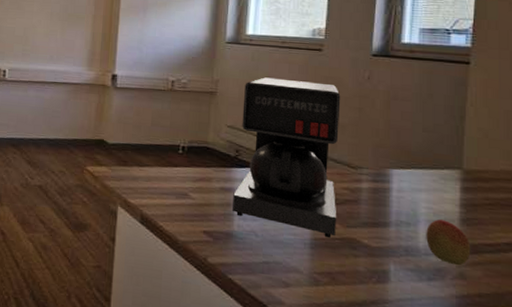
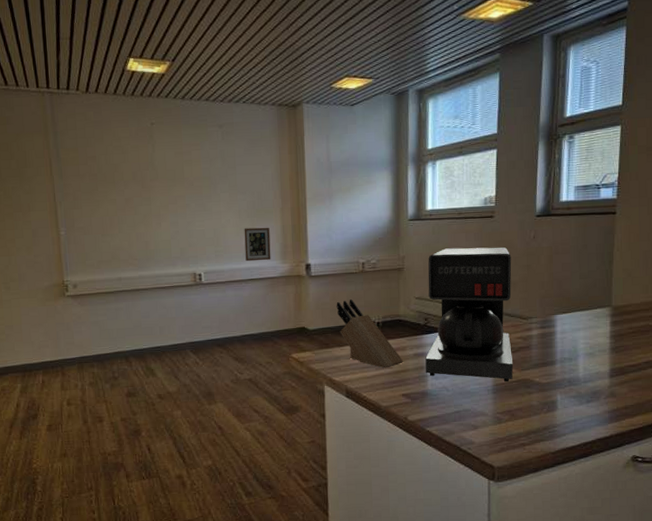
picture frame: none [51,30,80,66] -> present [244,227,271,262]
knife block: none [139,118,209,199] -> present [336,299,404,368]
fruit: present [426,219,471,266] -> none [584,351,619,387]

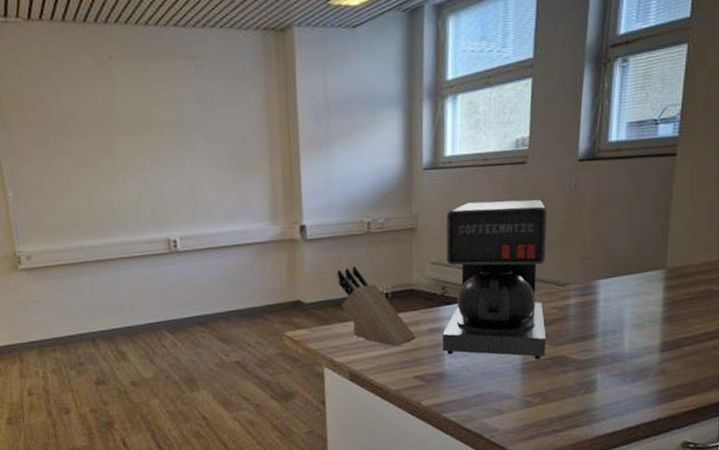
picture frame: present [244,227,271,262] -> none [225,181,259,224]

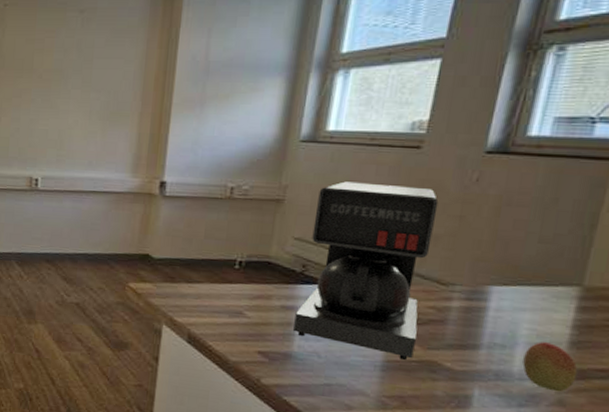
knife block: present [337,266,417,347] -> none [190,229,267,317]
fruit: none [631,322,672,363] -> present [522,342,578,392]

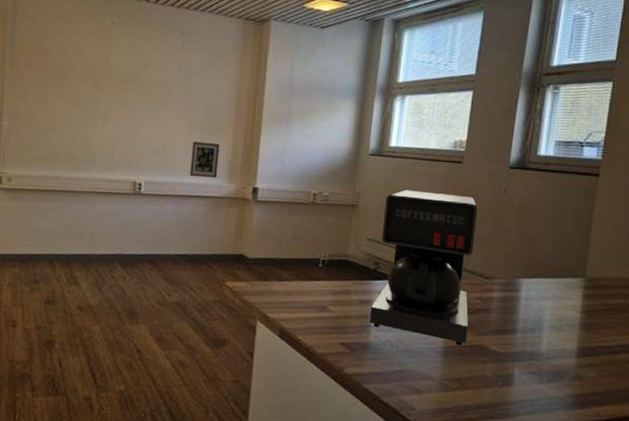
picture frame: none [90,132,123,172] -> present [190,141,220,179]
fruit: present [522,342,578,392] -> none [549,325,588,368]

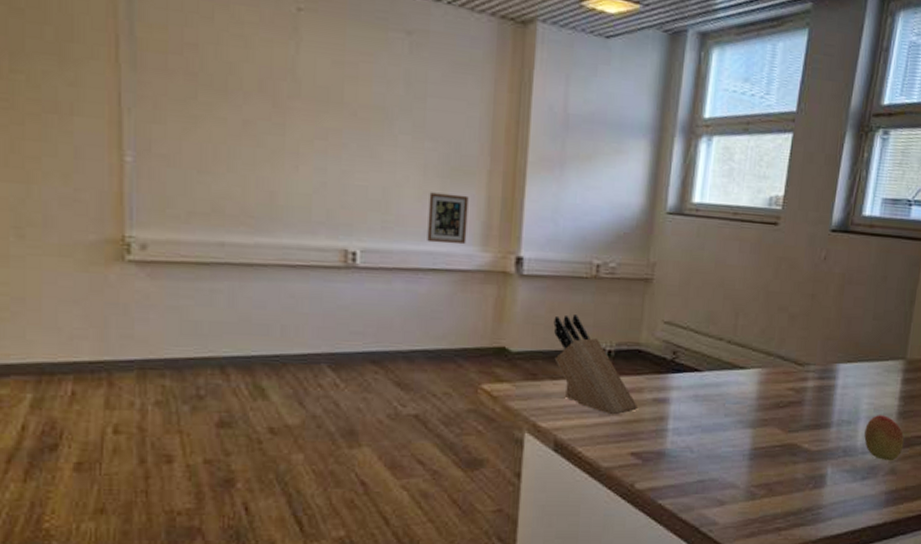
knife block: none [280,231,347,312] -> present [553,315,639,415]
coffee maker: present [370,190,478,346] -> none [666,258,794,447]
fruit: none [549,325,588,368] -> present [864,415,904,461]

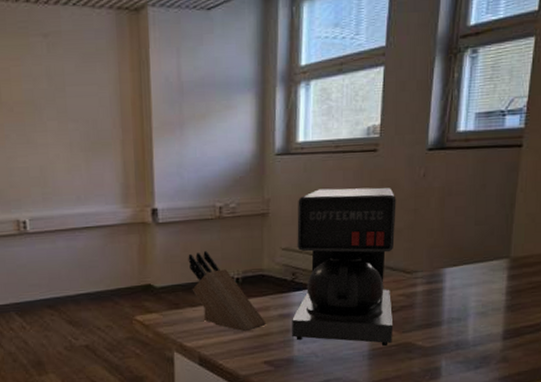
picture frame: present [427,192,469,245] -> none [76,163,110,206]
coffee maker: none [666,258,794,447] -> present [292,187,396,347]
fruit: present [864,415,904,461] -> none [475,310,514,351]

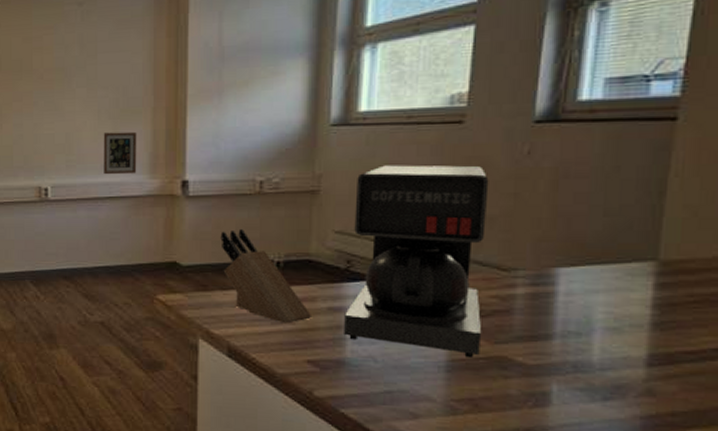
picture frame: none [76,163,110,206] -> present [103,131,137,175]

